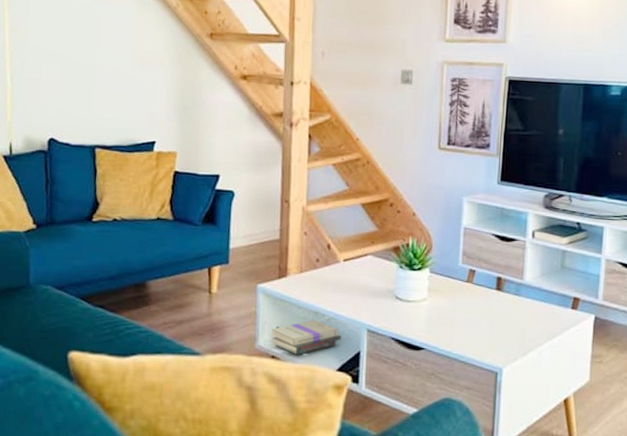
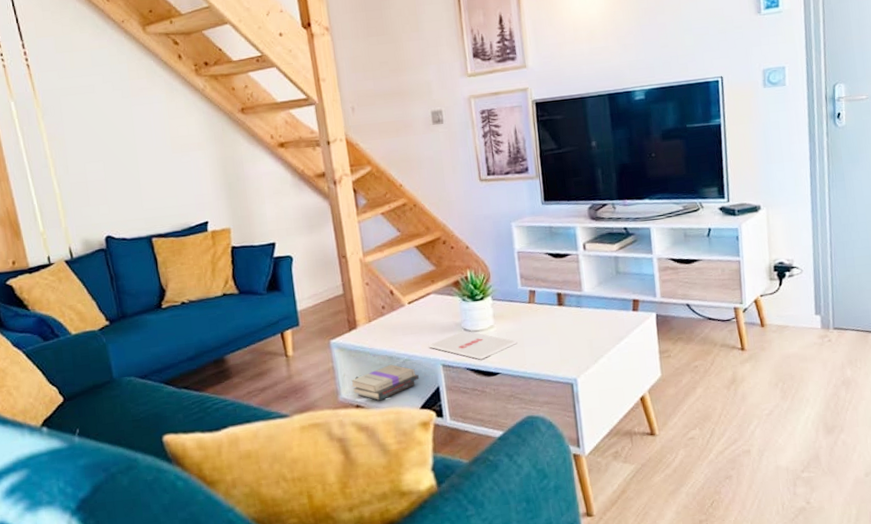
magazine: none [356,298,448,332] -> present [428,330,518,360]

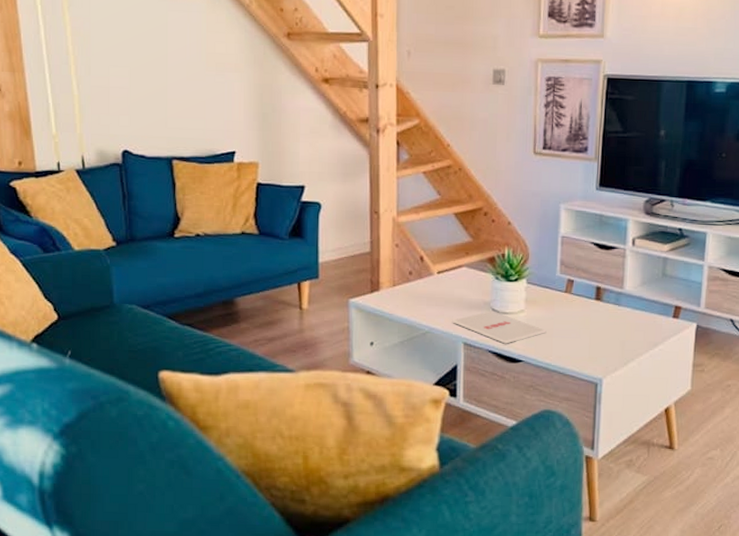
books: present [351,364,419,401] -> none [365,334,437,371]

